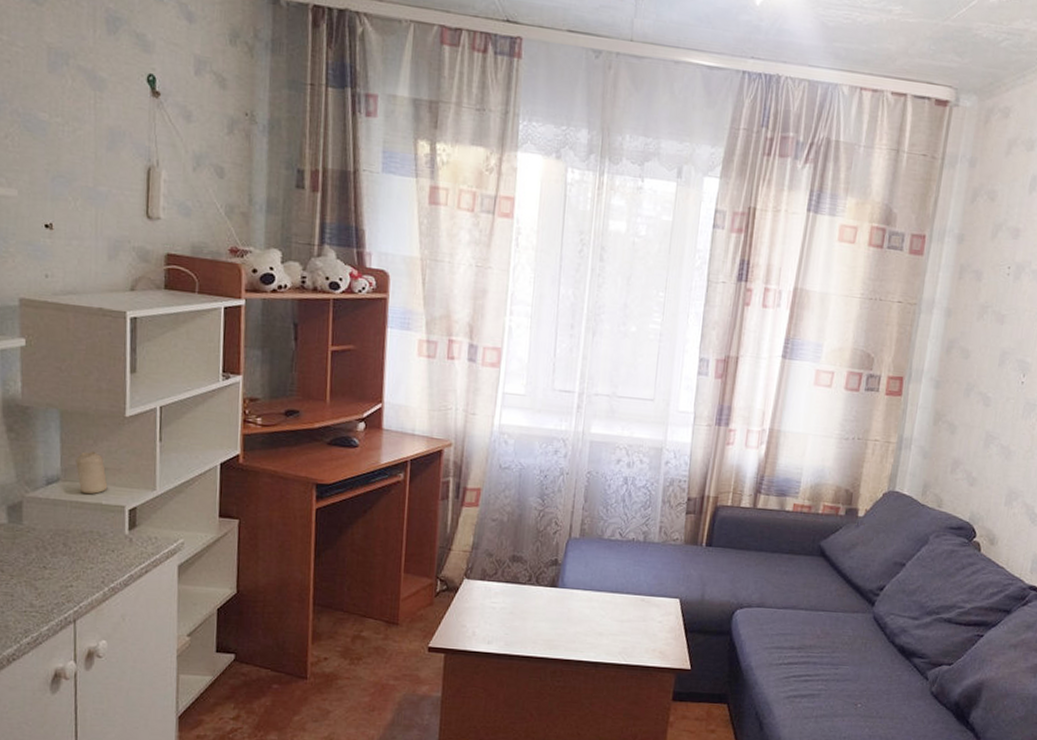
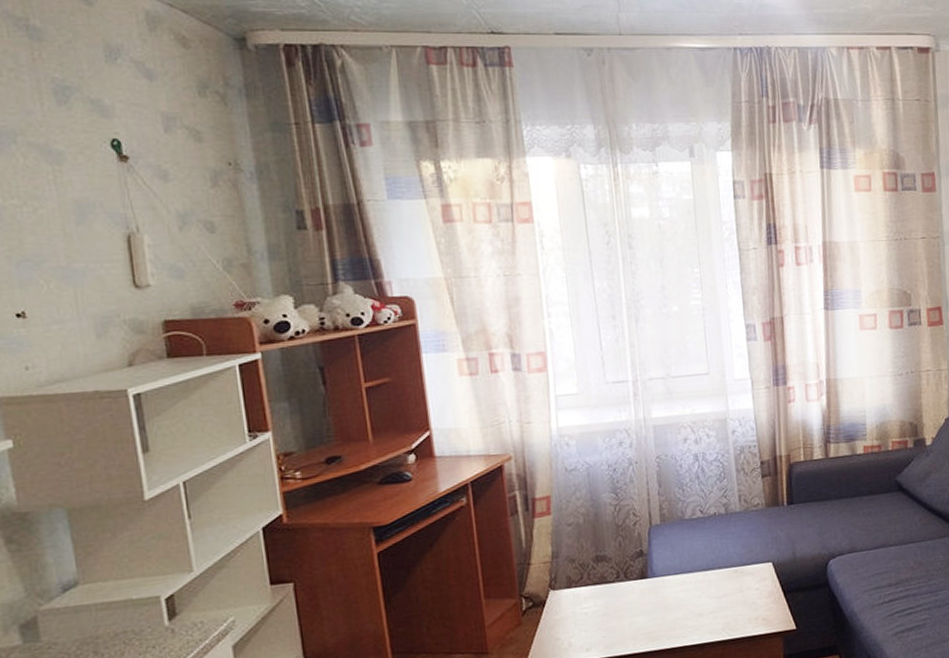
candle: present [75,451,108,495] -> none [93,544,137,593]

